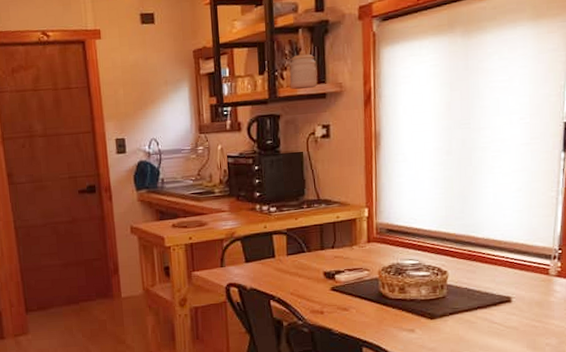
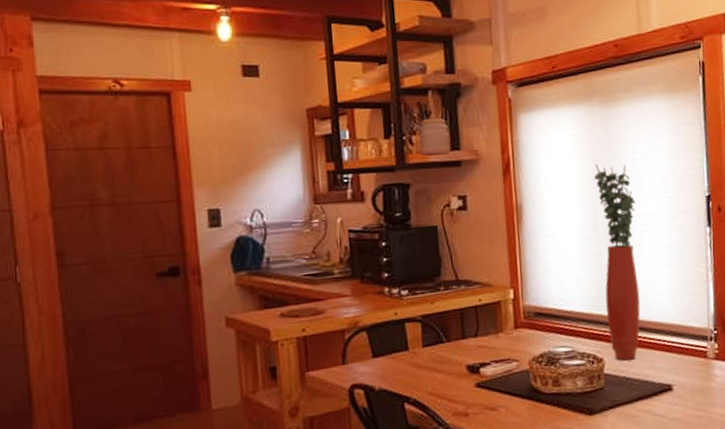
vase: none [451,92,490,274] -> present [593,163,641,361]

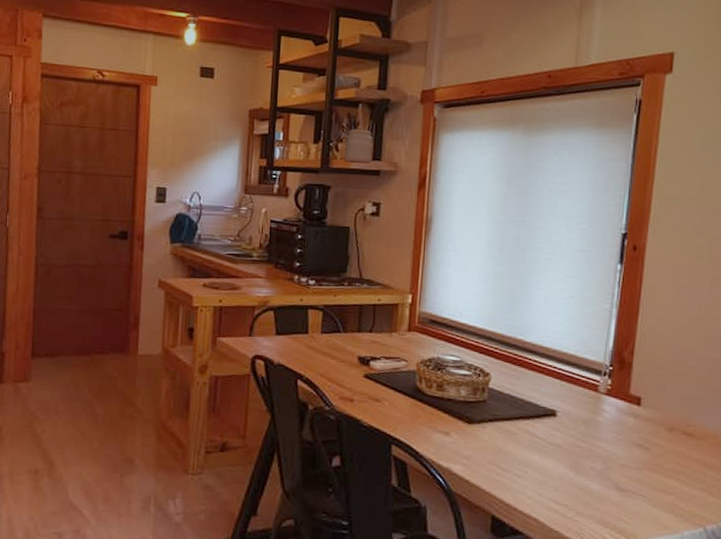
vase: present [593,163,641,361] -> none [499,188,546,380]

